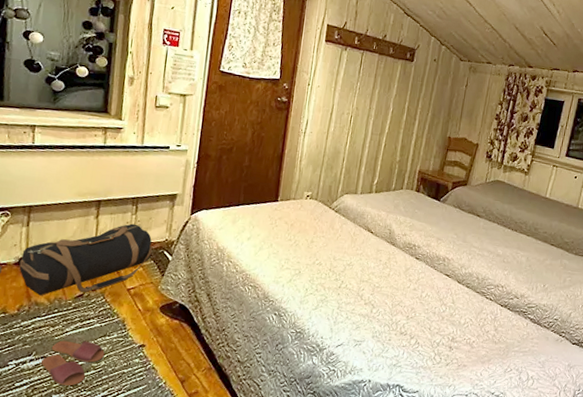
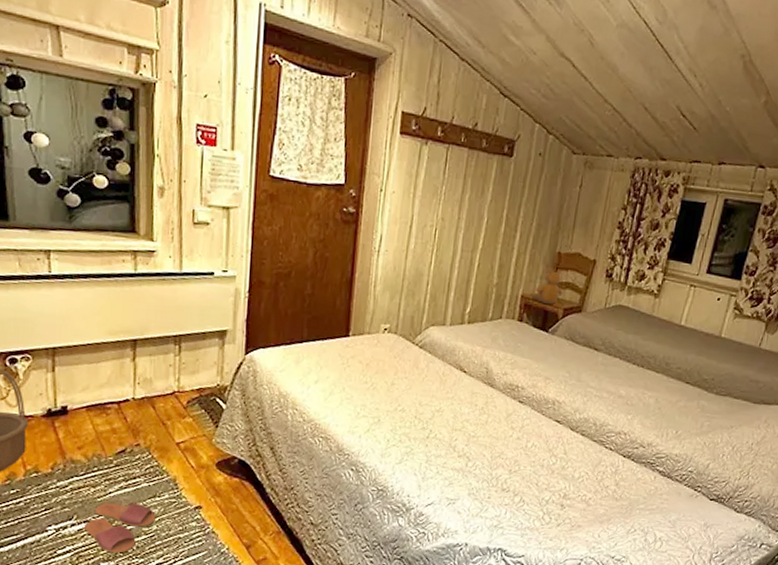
duffel bag: present [19,223,153,295] -> none [48,366,203,451]
teddy bear: none [427,149,452,179] -> present [531,268,563,305]

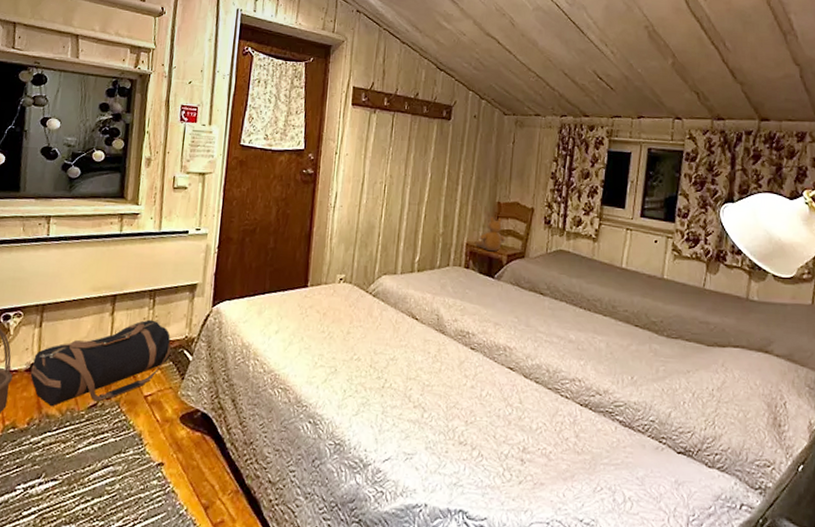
duffel bag: none [48,366,203,451] -> present [30,319,172,406]
slippers: present [83,502,156,554] -> none [50,459,120,515]

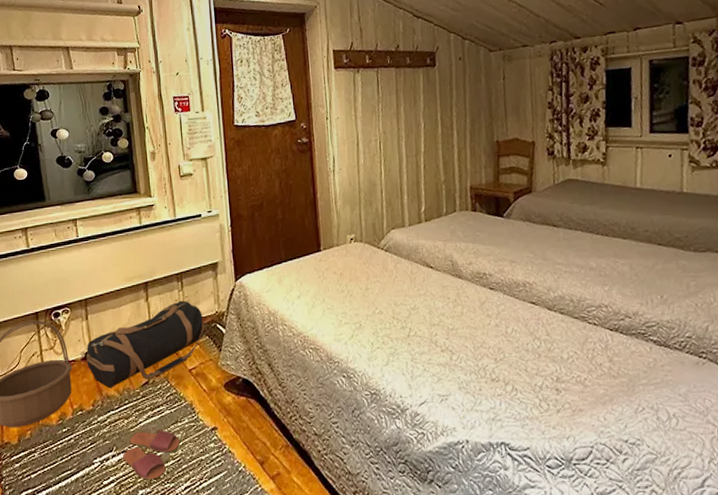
slippers: none [50,459,120,515] -> present [122,430,180,480]
teddy bear: present [476,217,505,252] -> none [479,156,510,192]

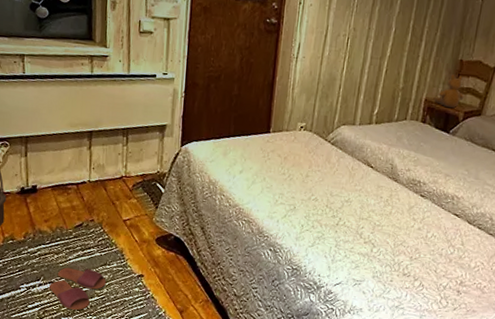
duffel bag: present [86,300,206,388] -> none [21,155,145,224]
teddy bear: none [479,156,510,192] -> present [434,74,464,109]

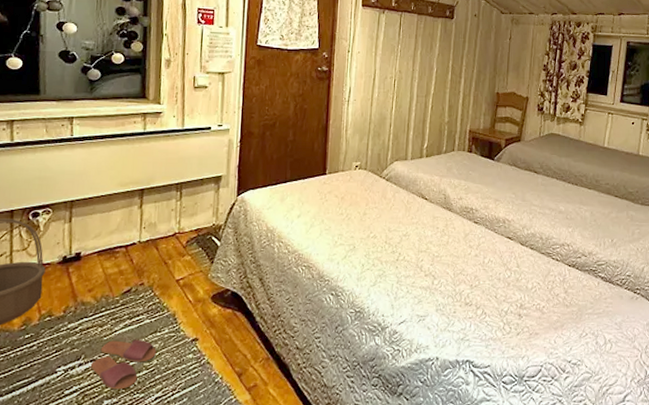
teddy bear: present [434,74,464,109] -> none [478,106,504,137]

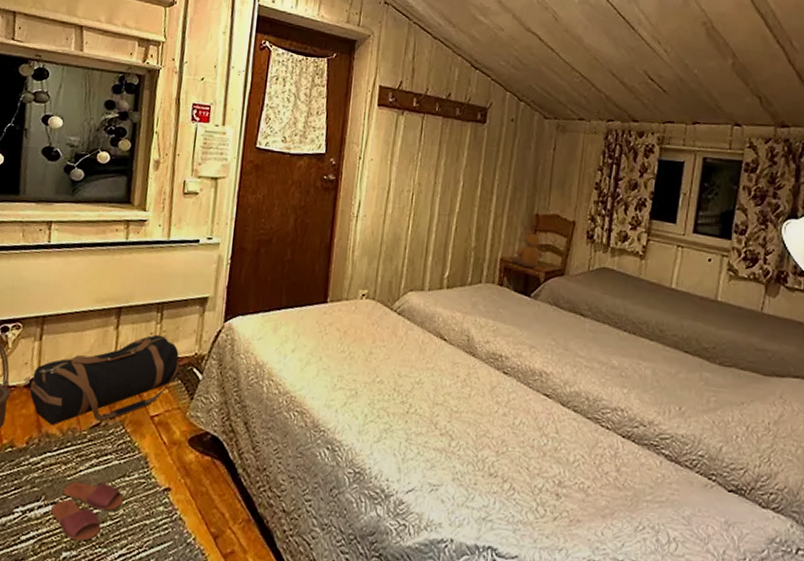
duffel bag: none [63,210,200,294] -> present [29,334,180,425]
teddy bear: none [478,106,504,137] -> present [511,230,544,268]

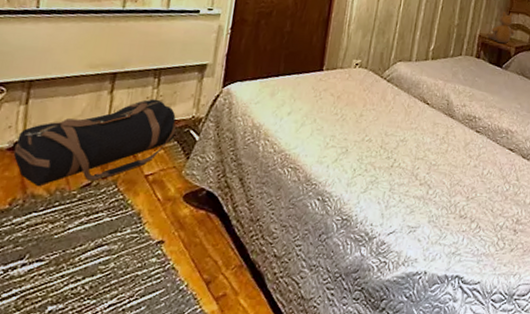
slippers: present [50,481,124,542] -> none [35,239,115,295]

